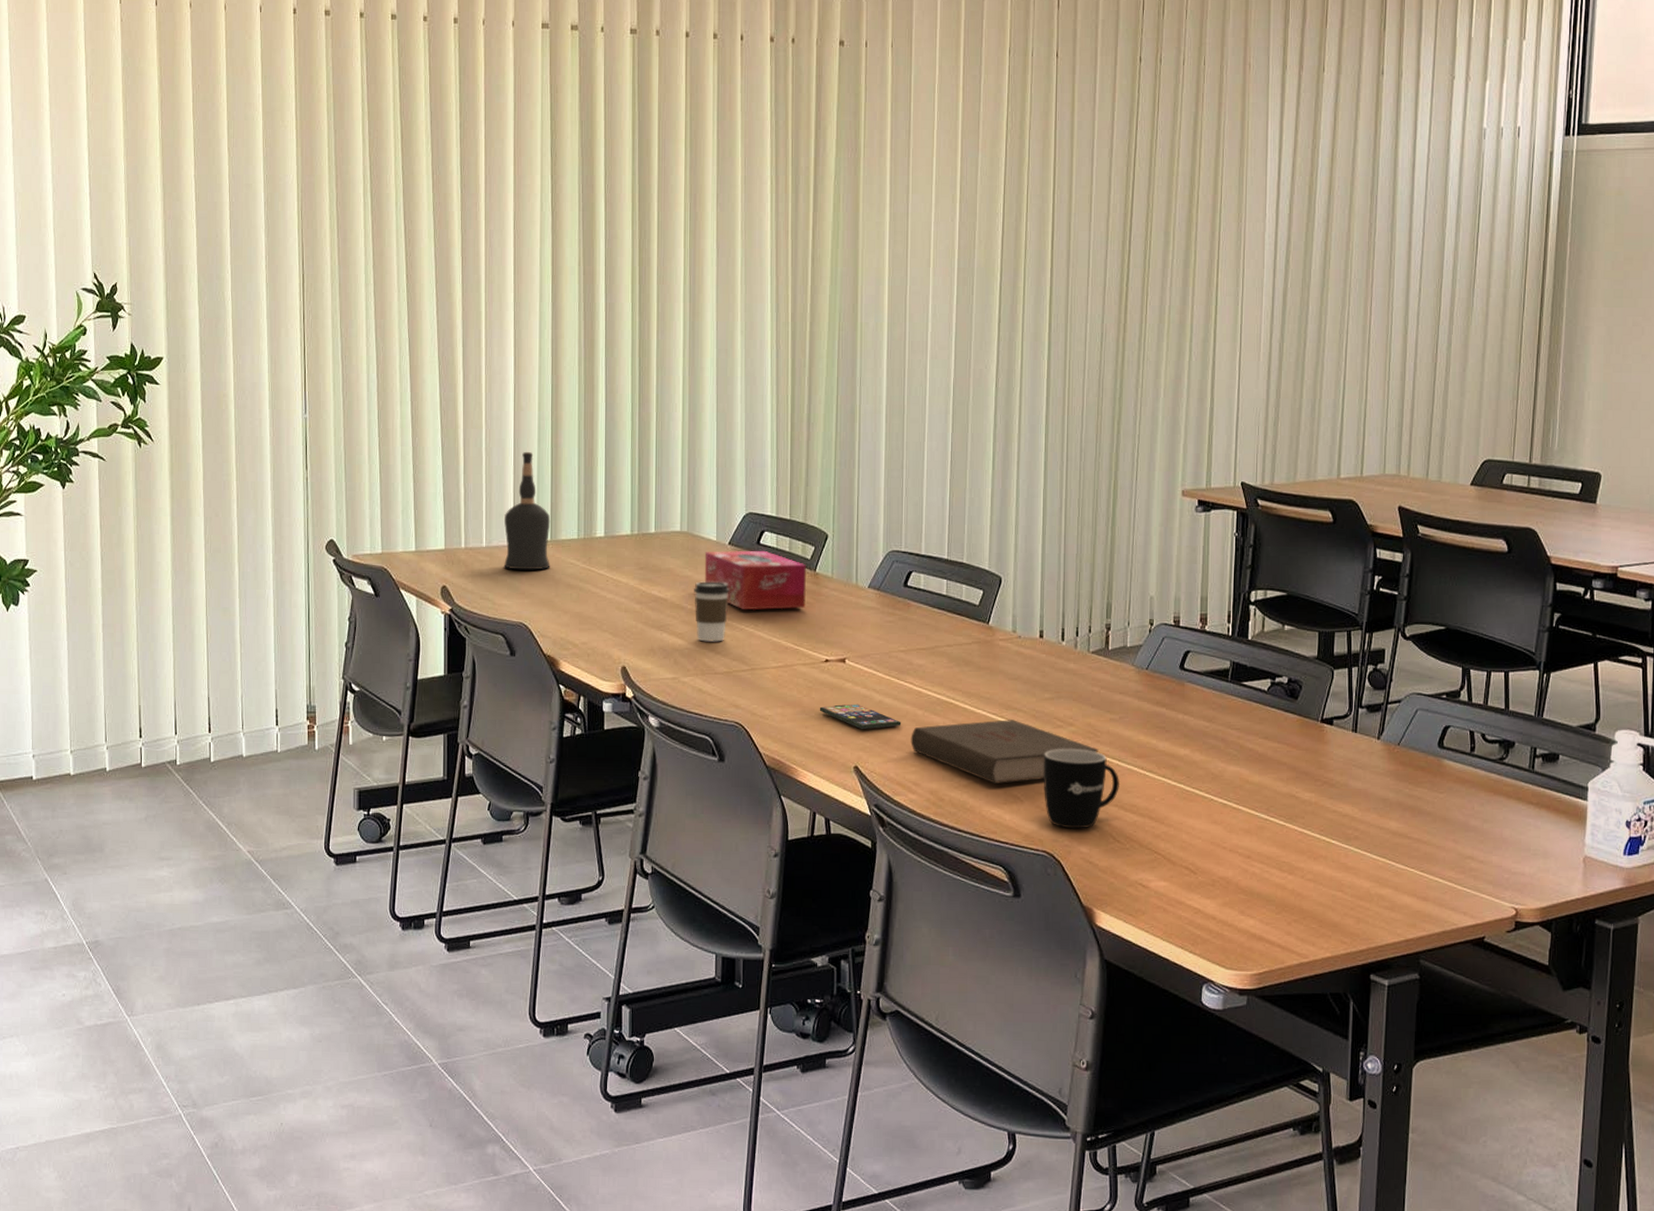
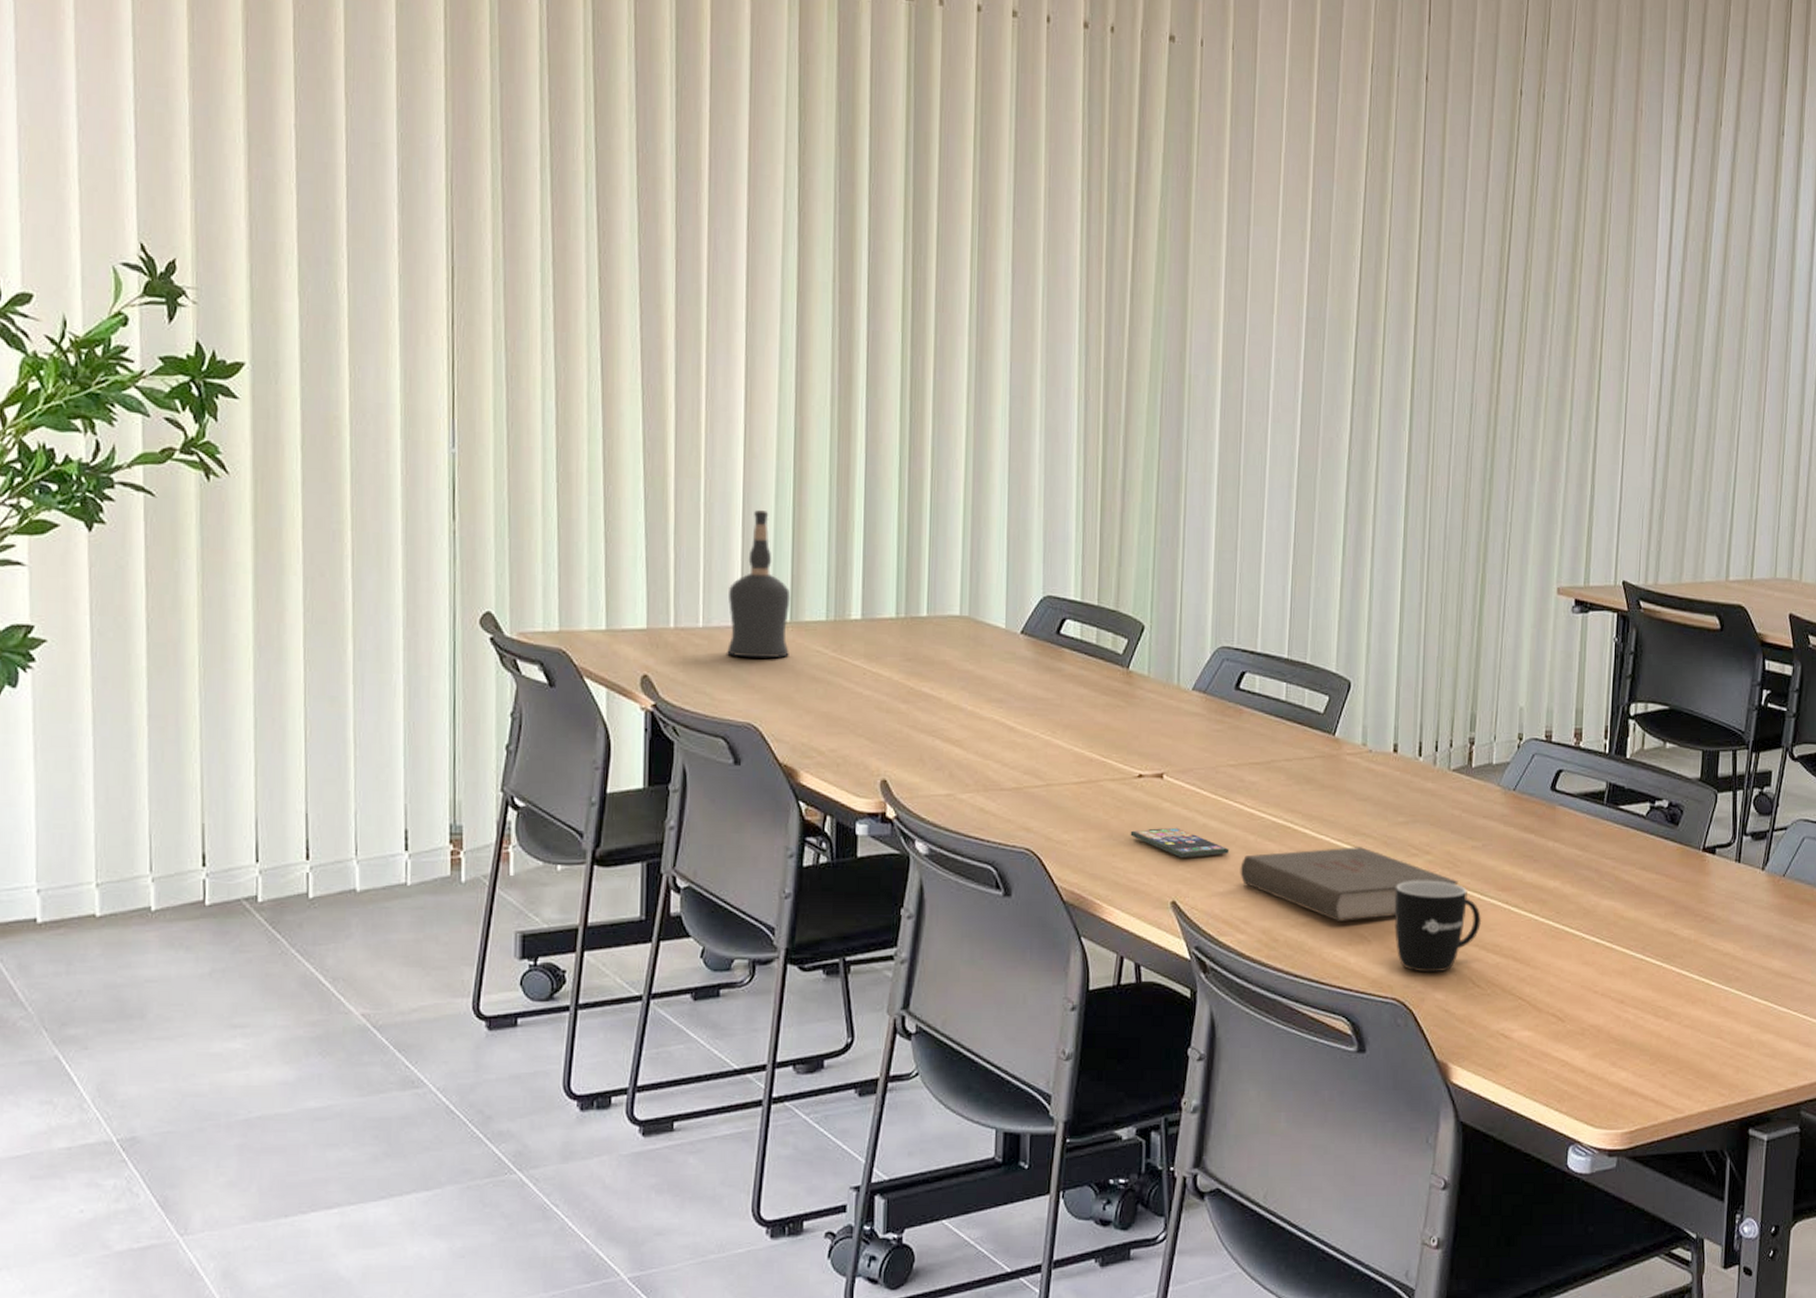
coffee cup: present [694,581,730,642] -> none [976,677,1022,752]
tissue box: present [704,550,807,611] -> none [989,641,1117,714]

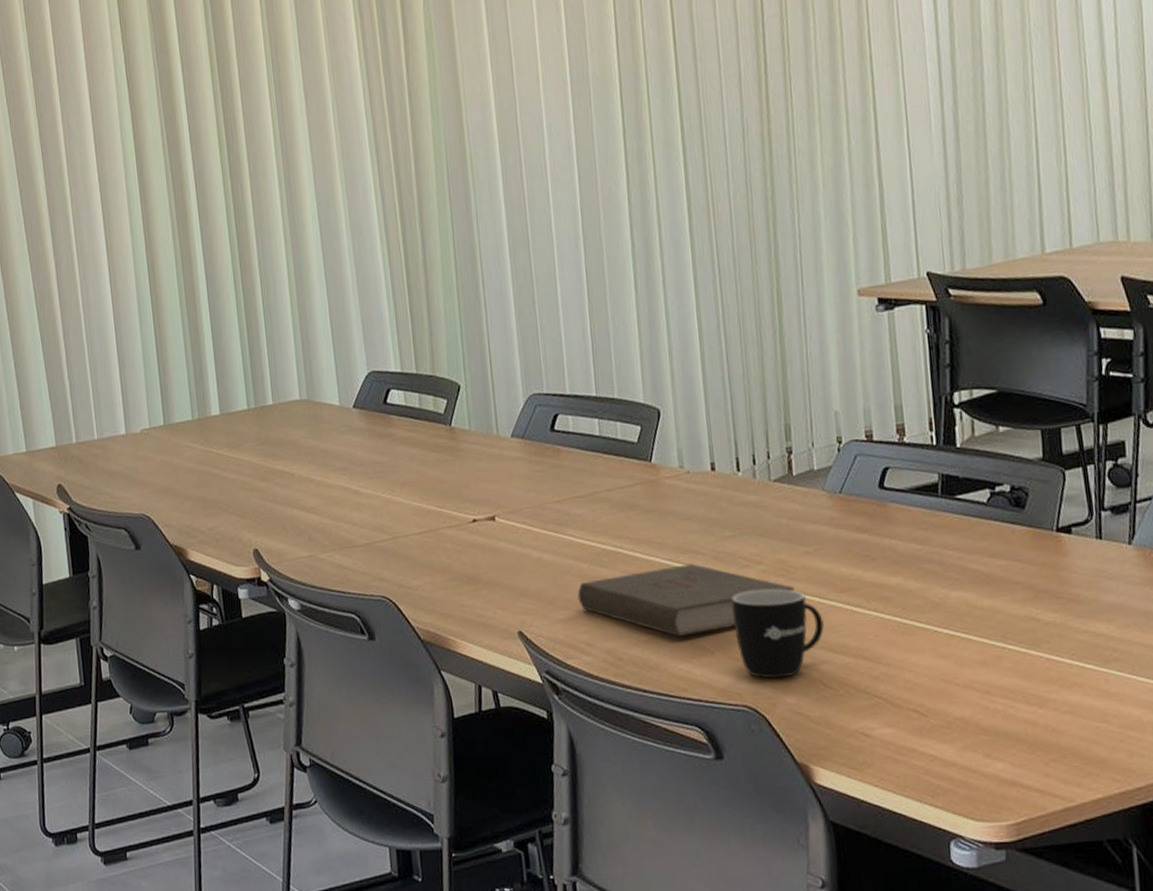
liquor bottle: present [727,510,791,658] -> none [113,335,167,460]
smartphone: present [1130,827,1230,858] -> none [472,563,566,592]

